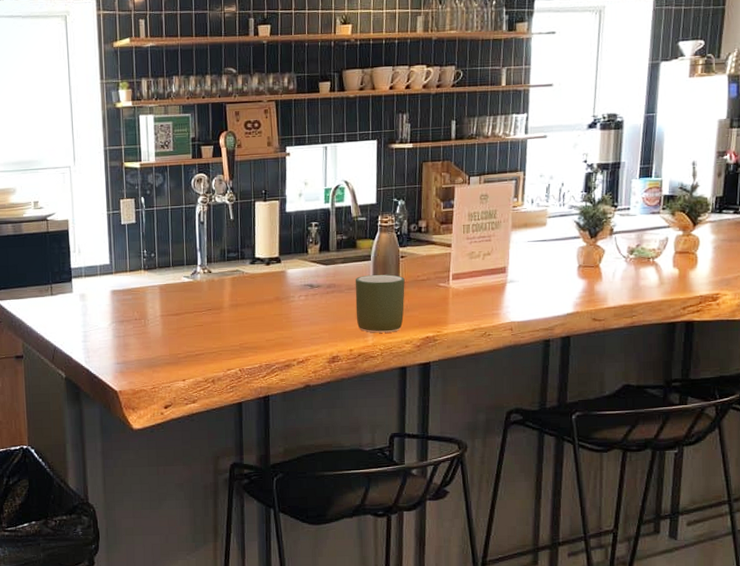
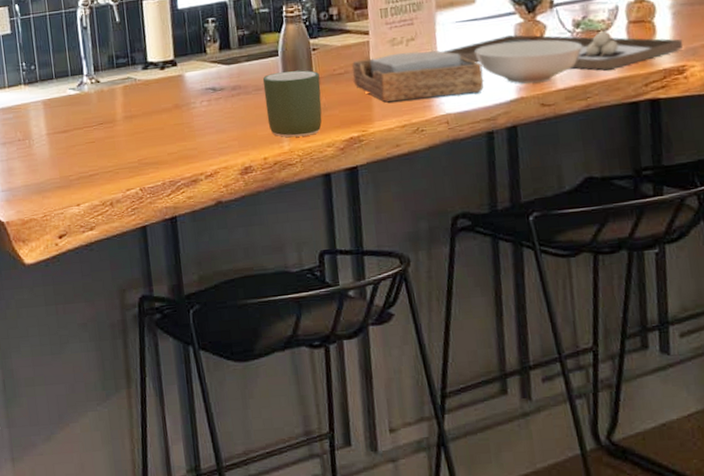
napkin holder: none [433,265,546,308] -> present [352,50,484,102]
platter: none [514,257,719,293] -> present [443,31,683,70]
bowl: none [541,262,634,300] -> present [474,39,583,83]

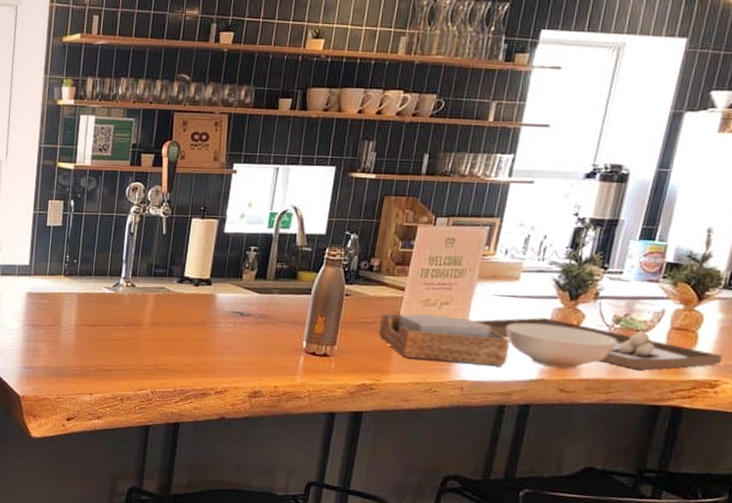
mug: present [262,70,322,138] -> none [286,309,347,374]

